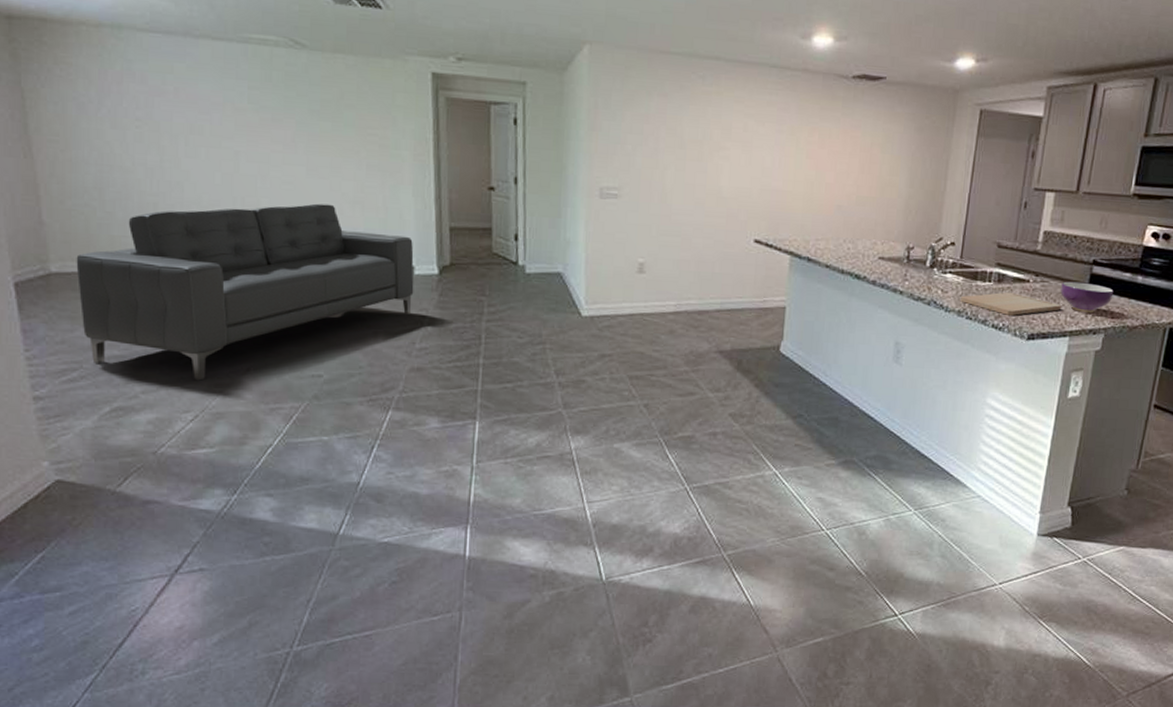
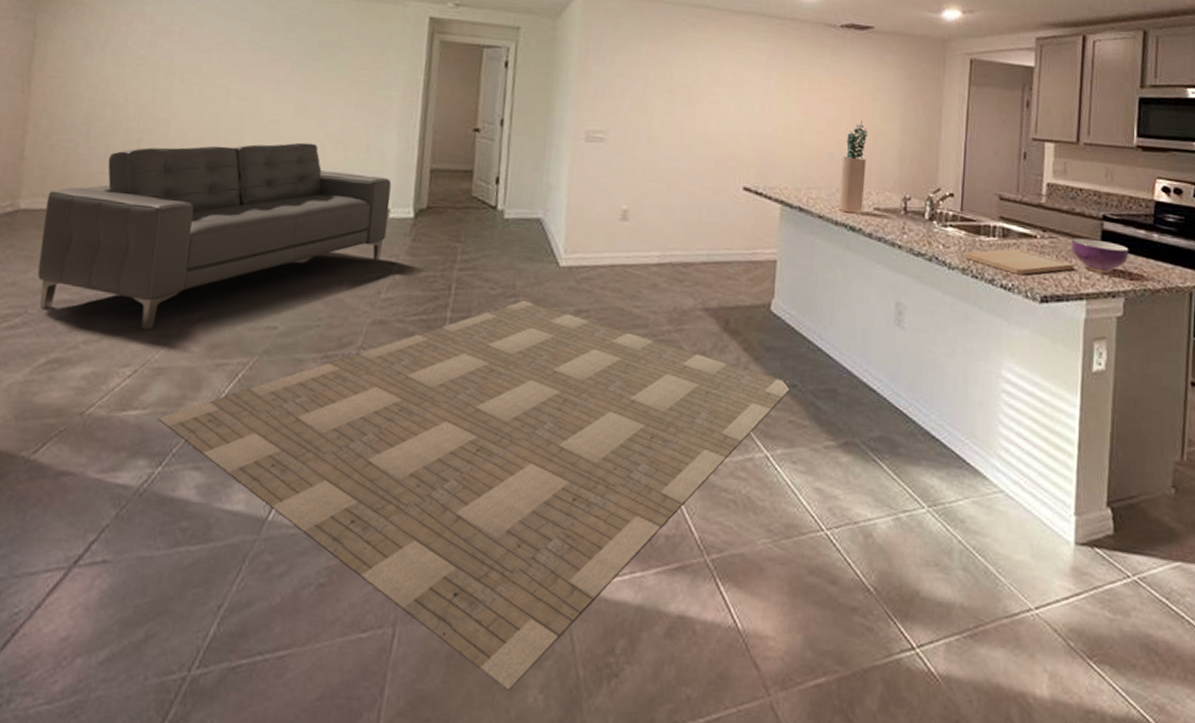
area rug: none [226,347,798,654] -> present [158,300,792,691]
vase: none [844,173,875,263] -> present [838,121,867,214]

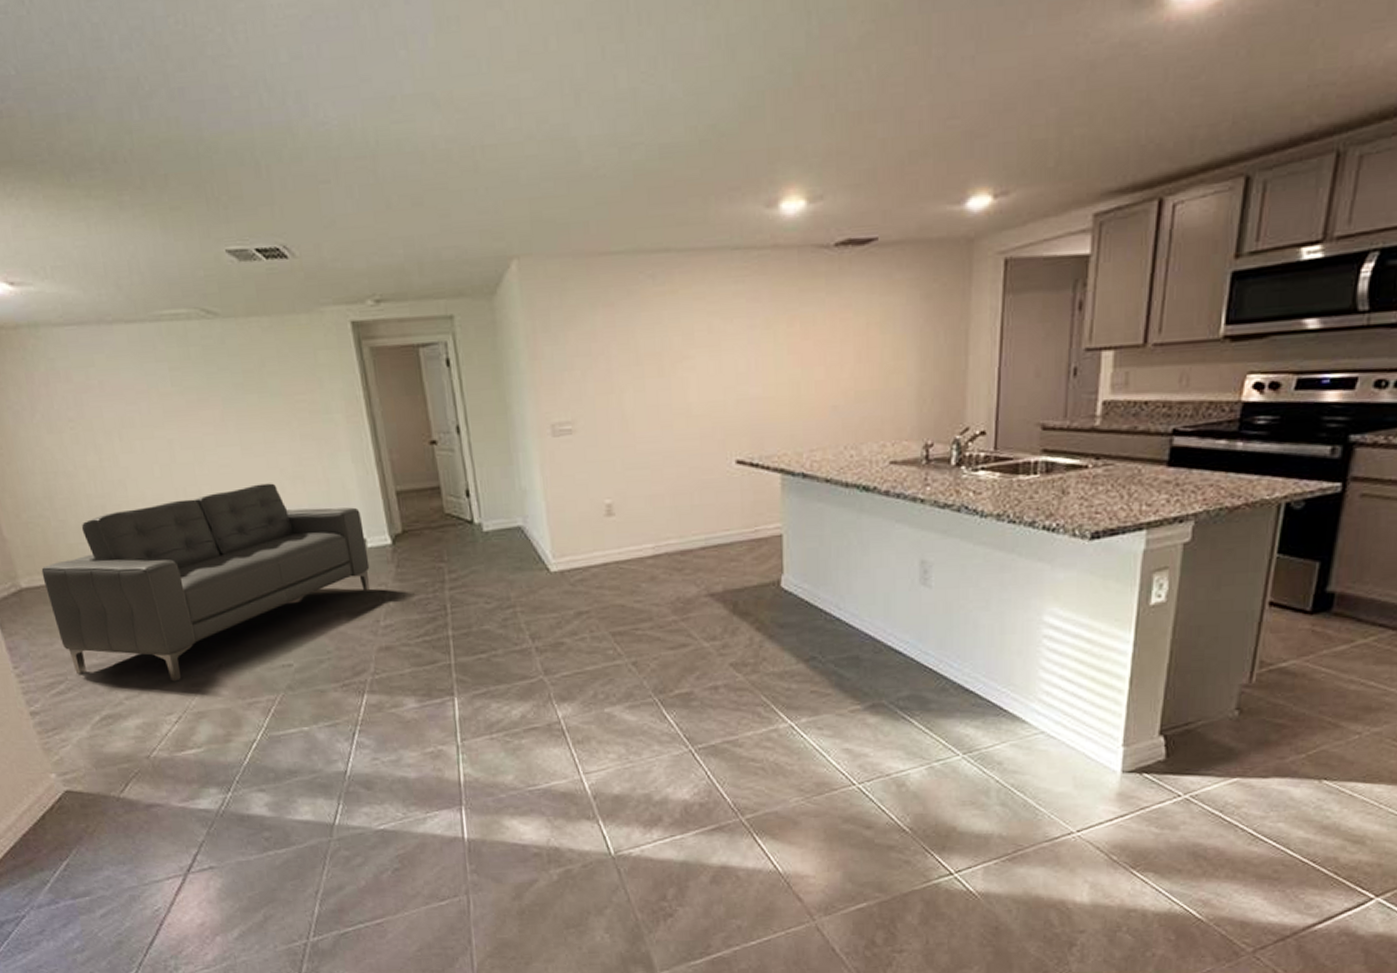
area rug: present [158,300,792,691] -> none [214,609,811,933]
vase: present [838,121,867,214] -> none [847,361,878,472]
cutting board: present [963,248,1073,275] -> none [998,483,1132,512]
bowl: present [1072,237,1129,273] -> none [1131,459,1204,497]

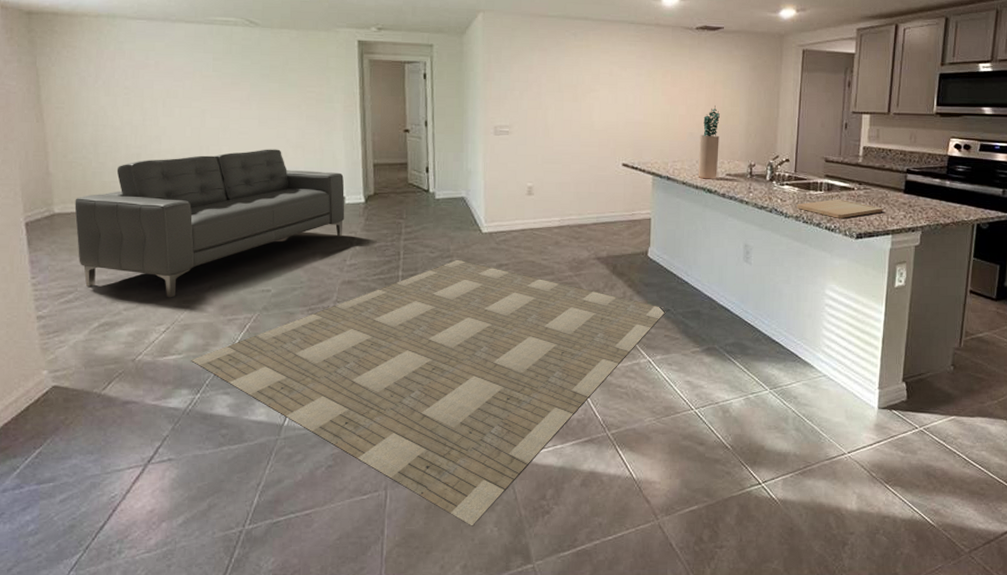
area rug: none [214,609,811,933] -> present [191,259,666,526]
vase: none [847,361,878,472] -> present [698,105,720,179]
cutting board: none [998,483,1132,512] -> present [796,199,882,218]

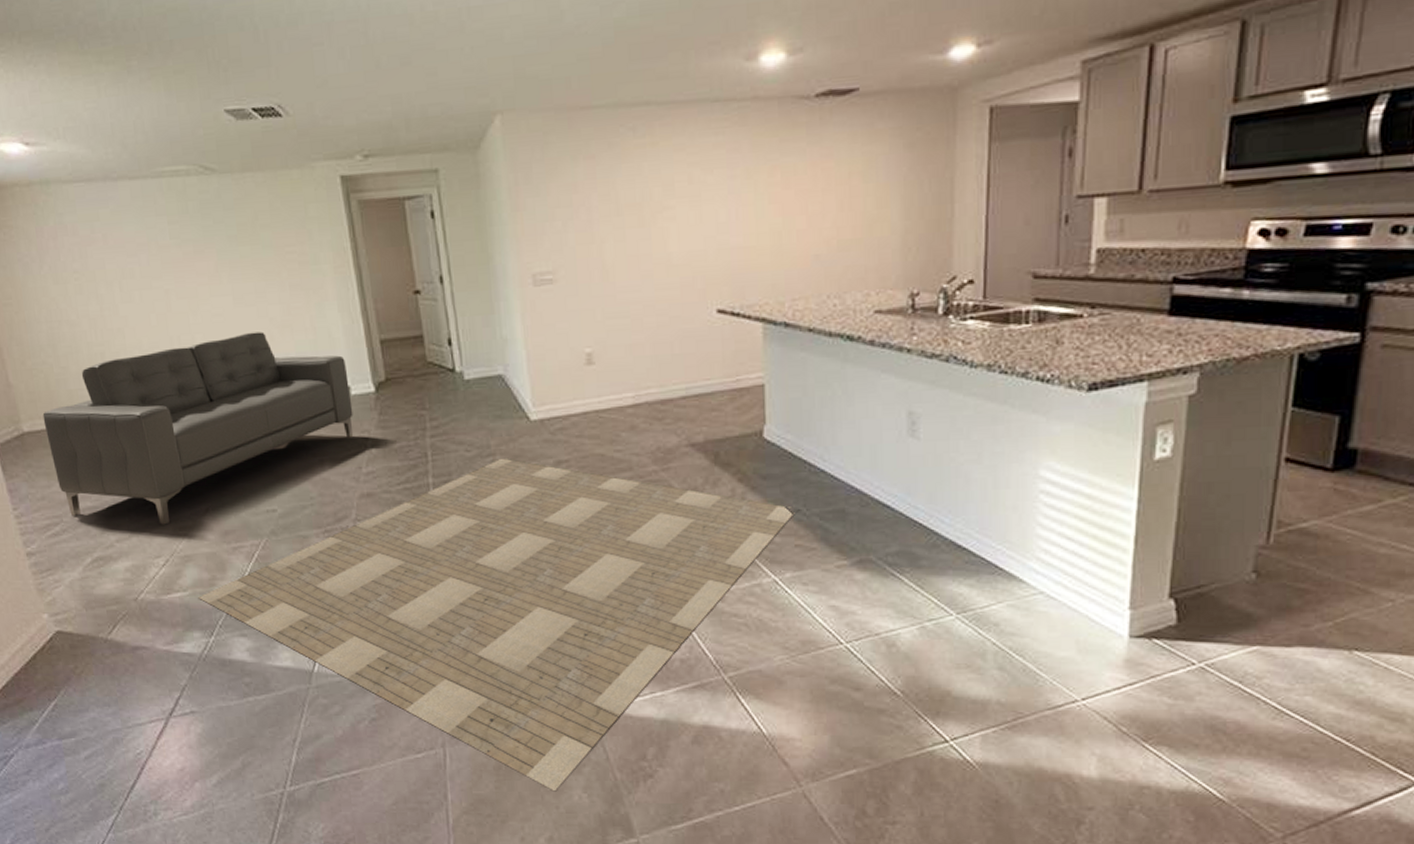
vase: present [698,105,720,179] -> none [829,210,862,321]
cutting board: present [796,199,882,218] -> none [988,332,1131,363]

